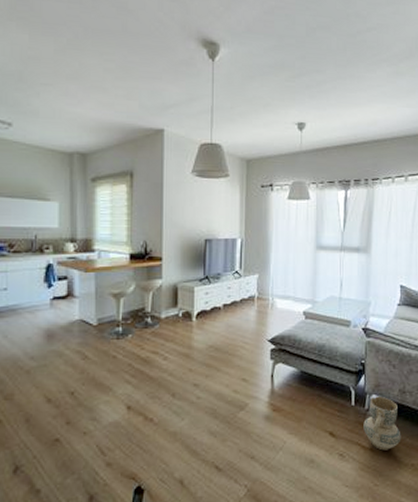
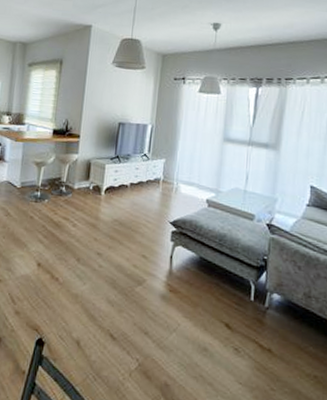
ceramic jug: present [363,396,401,451] -> none [262,295,304,355]

